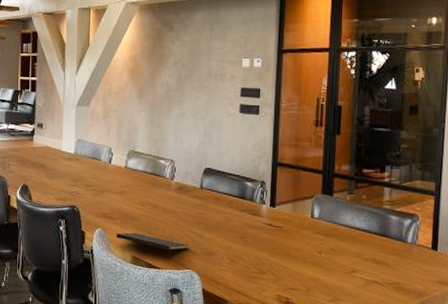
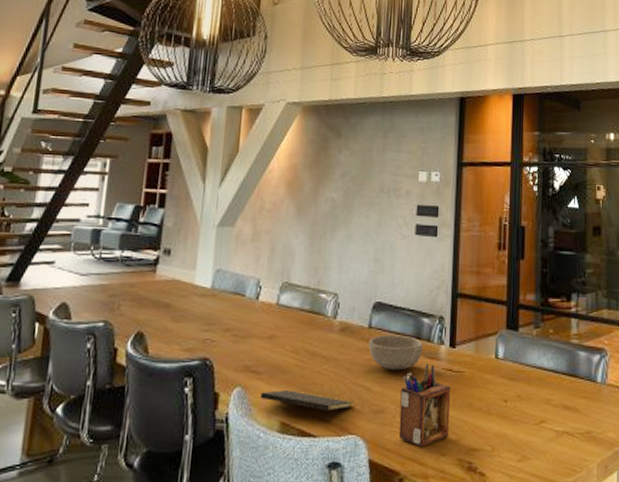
bowl: none [201,194,247,223] -> present [369,334,424,371]
desk organizer: none [226,219,272,283] -> present [398,364,451,447]

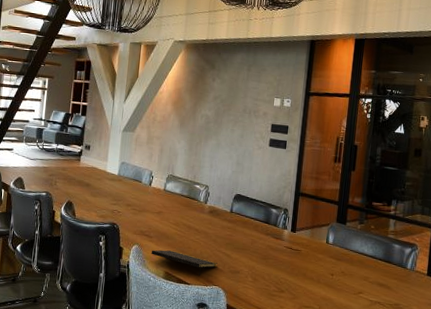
bowl: present [369,334,424,371] -> none [230,218,271,245]
desk organizer: present [398,364,451,447] -> none [249,242,291,300]

